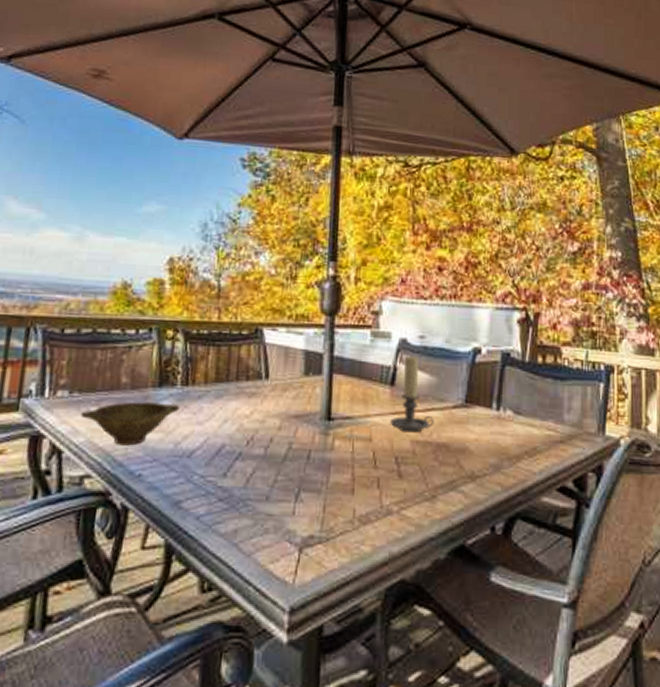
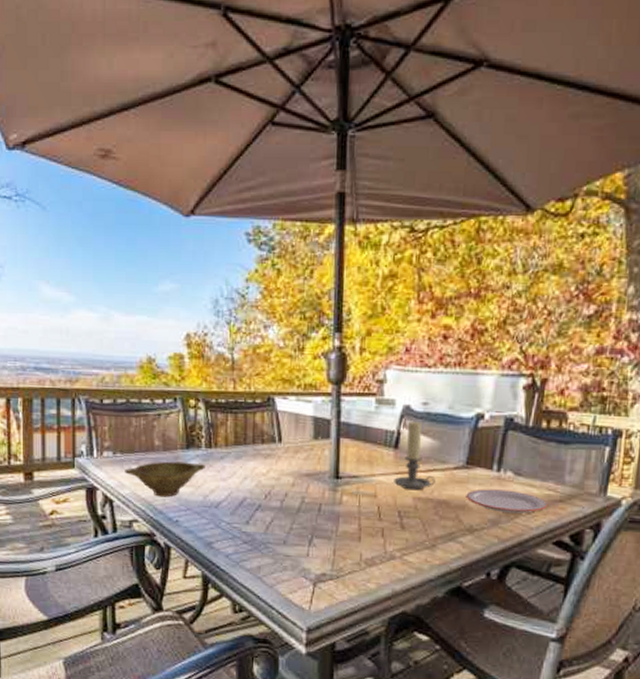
plate: none [466,429,548,457] -> present [466,489,547,513]

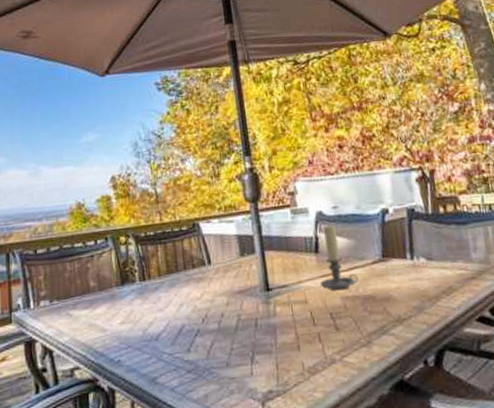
bowl: present [125,461,205,497] -> none [62,298,142,339]
plate: present [466,489,547,513] -> none [388,275,463,298]

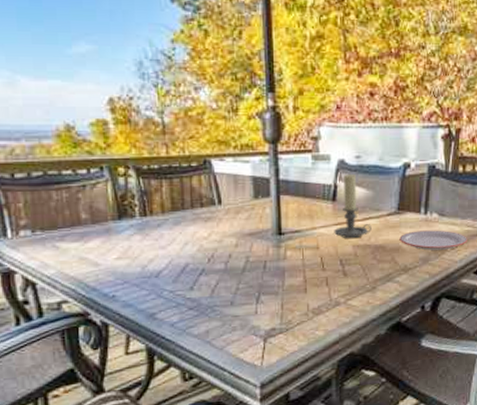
plate: none [388,275,463,298] -> present [399,230,467,250]

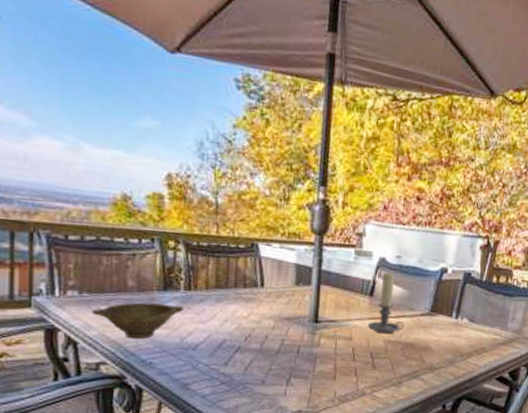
bowl: none [47,233,141,273] -> present [92,302,184,339]
plate: present [399,230,467,250] -> none [429,333,494,354]

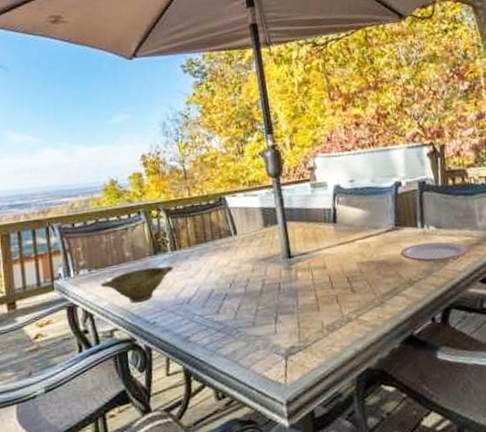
candle holder: present [368,272,404,334] -> none [338,196,373,257]
plate: none [429,333,494,354] -> present [400,242,468,263]

